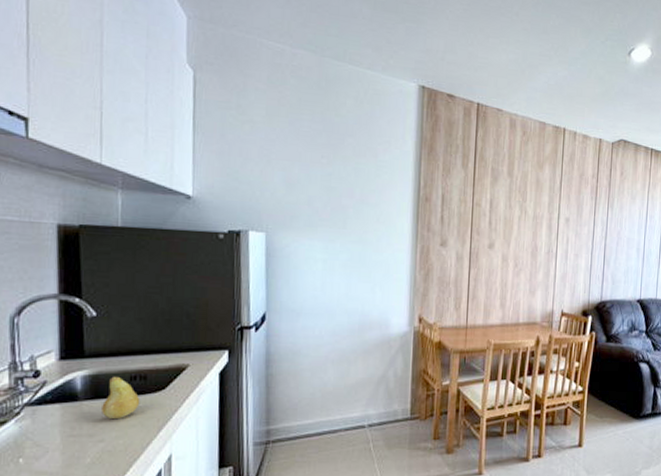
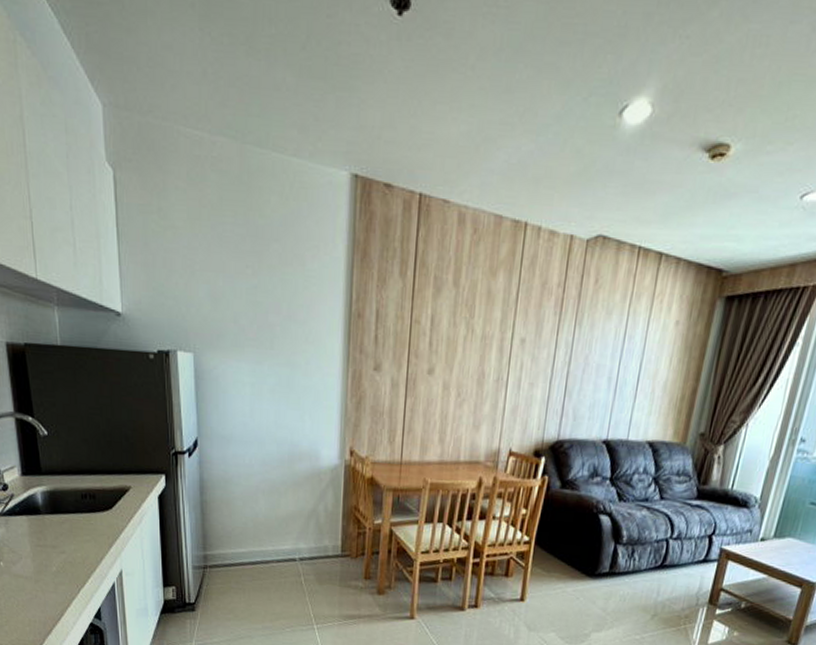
fruit: present [101,376,140,420] -> none [60,493,92,534]

